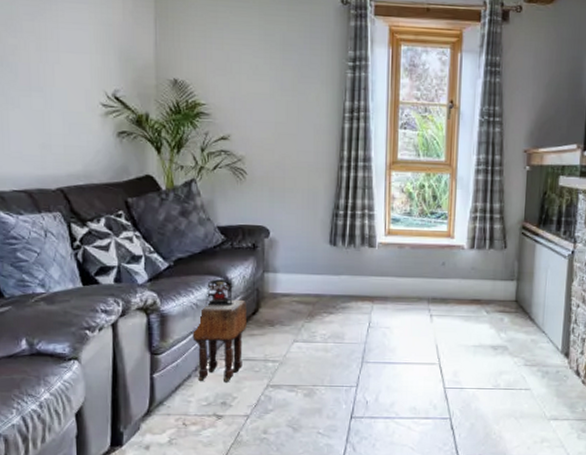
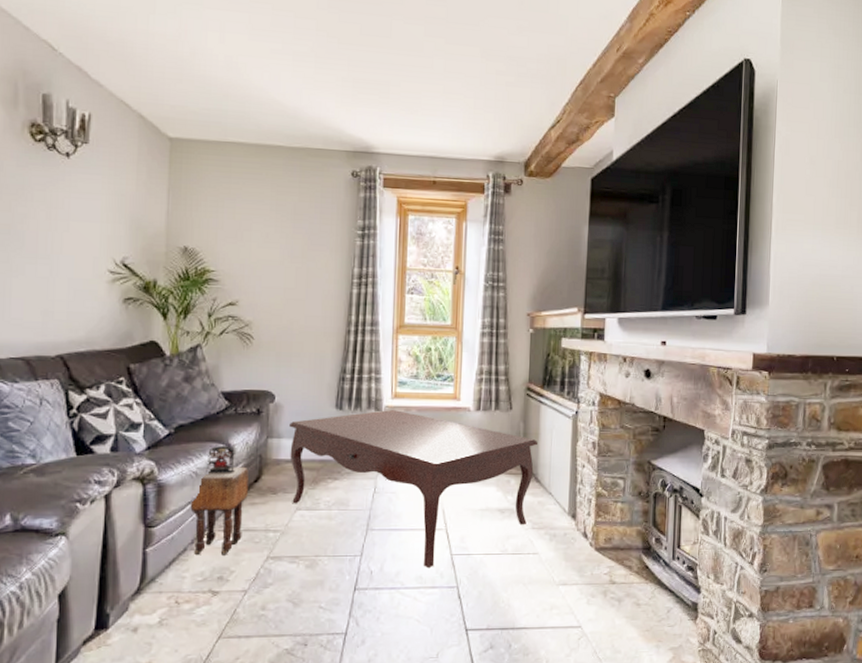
coffee table: none [285,247,532,399] -> present [289,410,537,567]

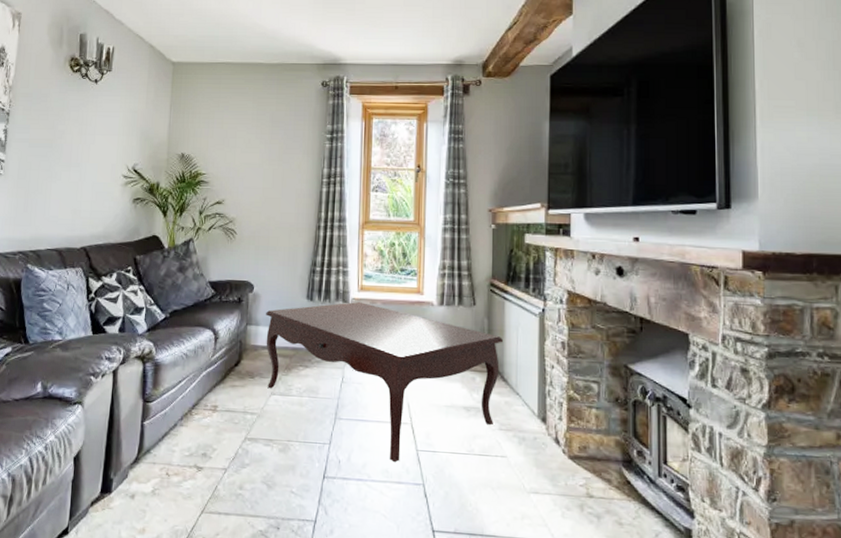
stool: present [190,445,249,556] -> none [180,330,230,433]

